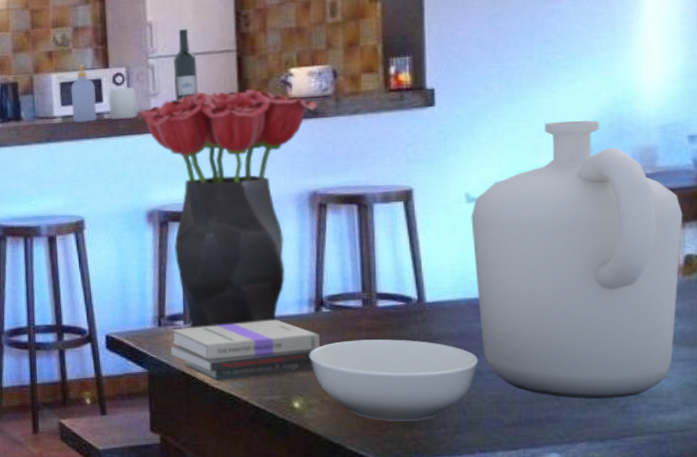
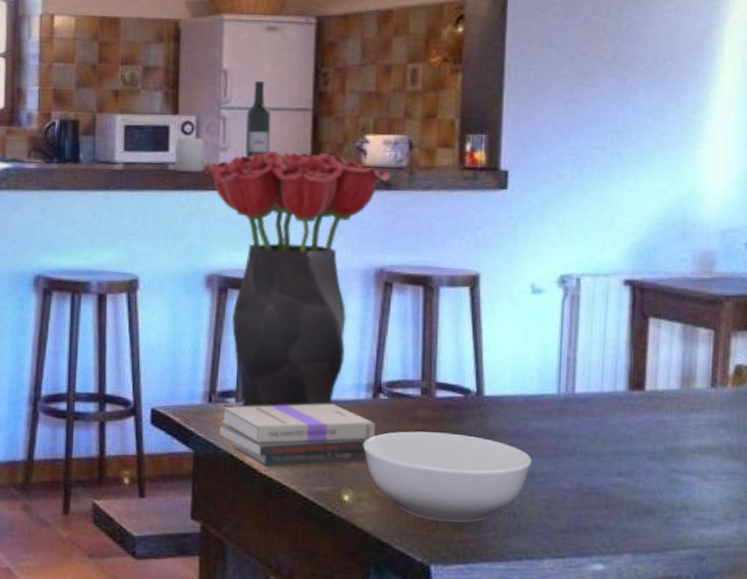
soap bottle: present [70,64,96,124] -> none [134,108,163,173]
water jug: present [471,120,683,398] -> none [534,216,736,509]

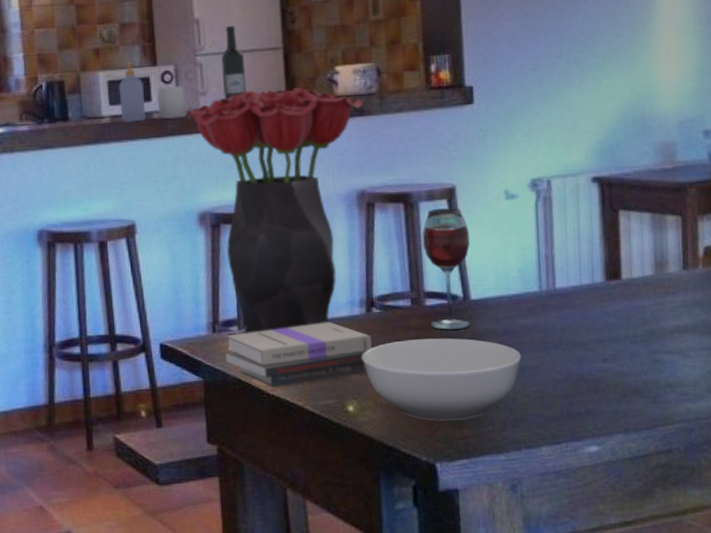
soap bottle: none [134,108,163,173] -> present [118,62,146,124]
wineglass: none [439,296,490,426] -> present [422,208,471,330]

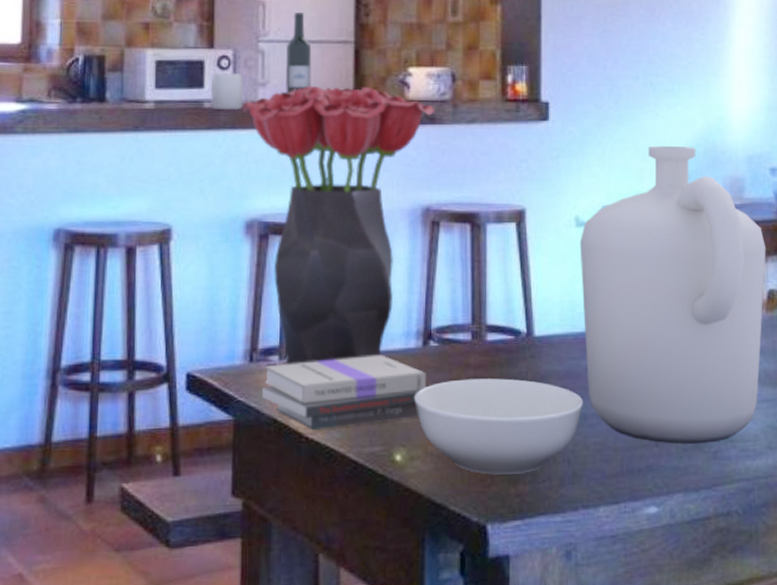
soap bottle: present [118,62,146,124] -> none [166,42,198,111]
wineglass: present [422,208,471,330] -> none [487,232,537,369]
water jug: none [510,116,702,390] -> present [579,145,766,444]

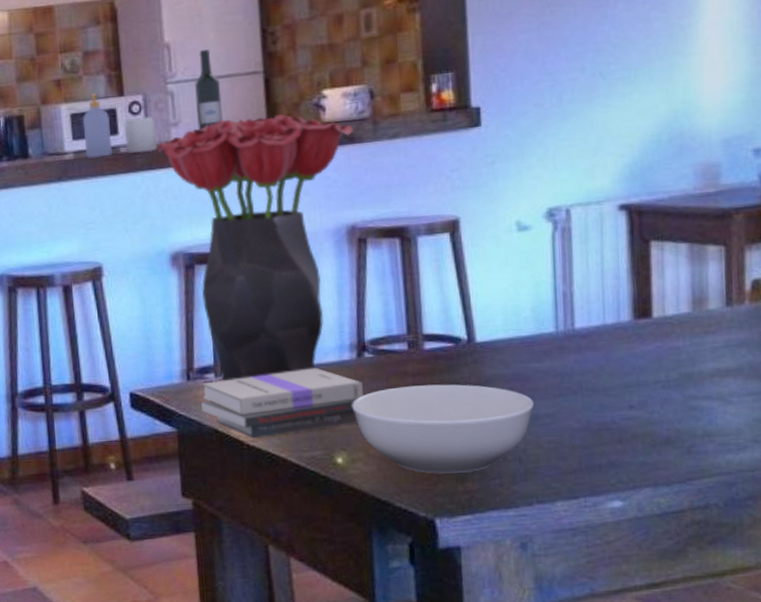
soap bottle: none [166,42,198,111] -> present [82,93,112,160]
water jug: present [579,145,766,444] -> none [522,136,750,440]

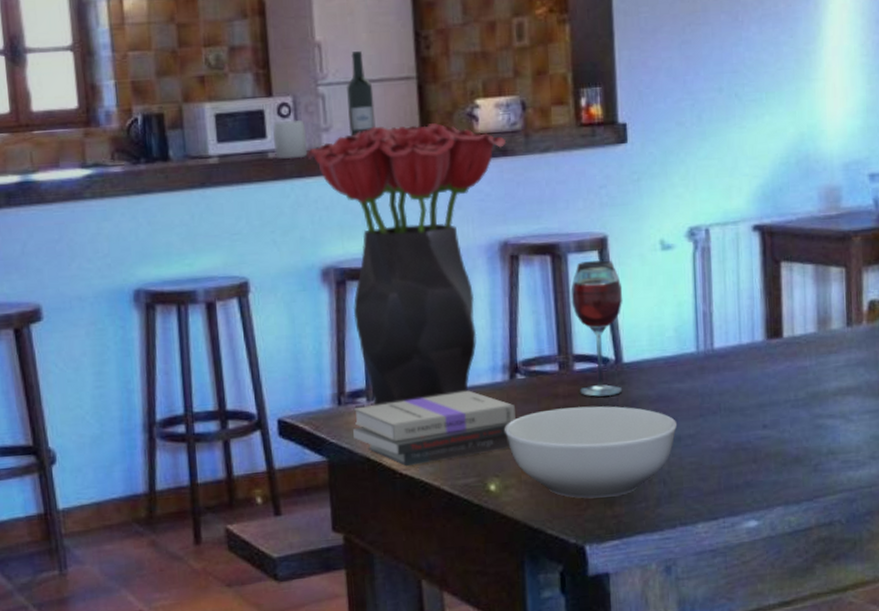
soap bottle: present [82,93,112,160] -> none [228,92,260,165]
wineglass: none [420,242,476,375] -> present [570,260,623,397]

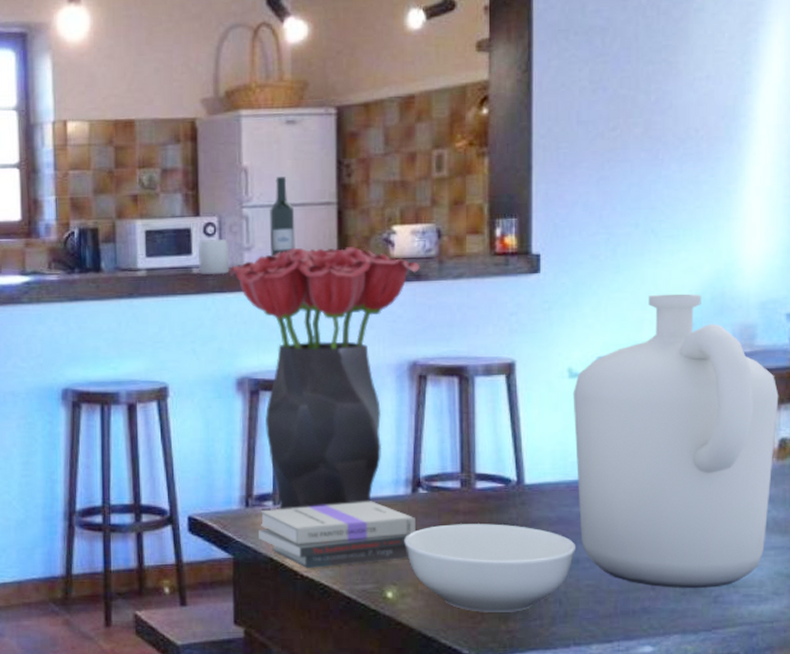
wineglass: present [570,260,623,397] -> none [476,384,528,515]
water jug: none [666,158,866,460] -> present [573,293,779,588]

